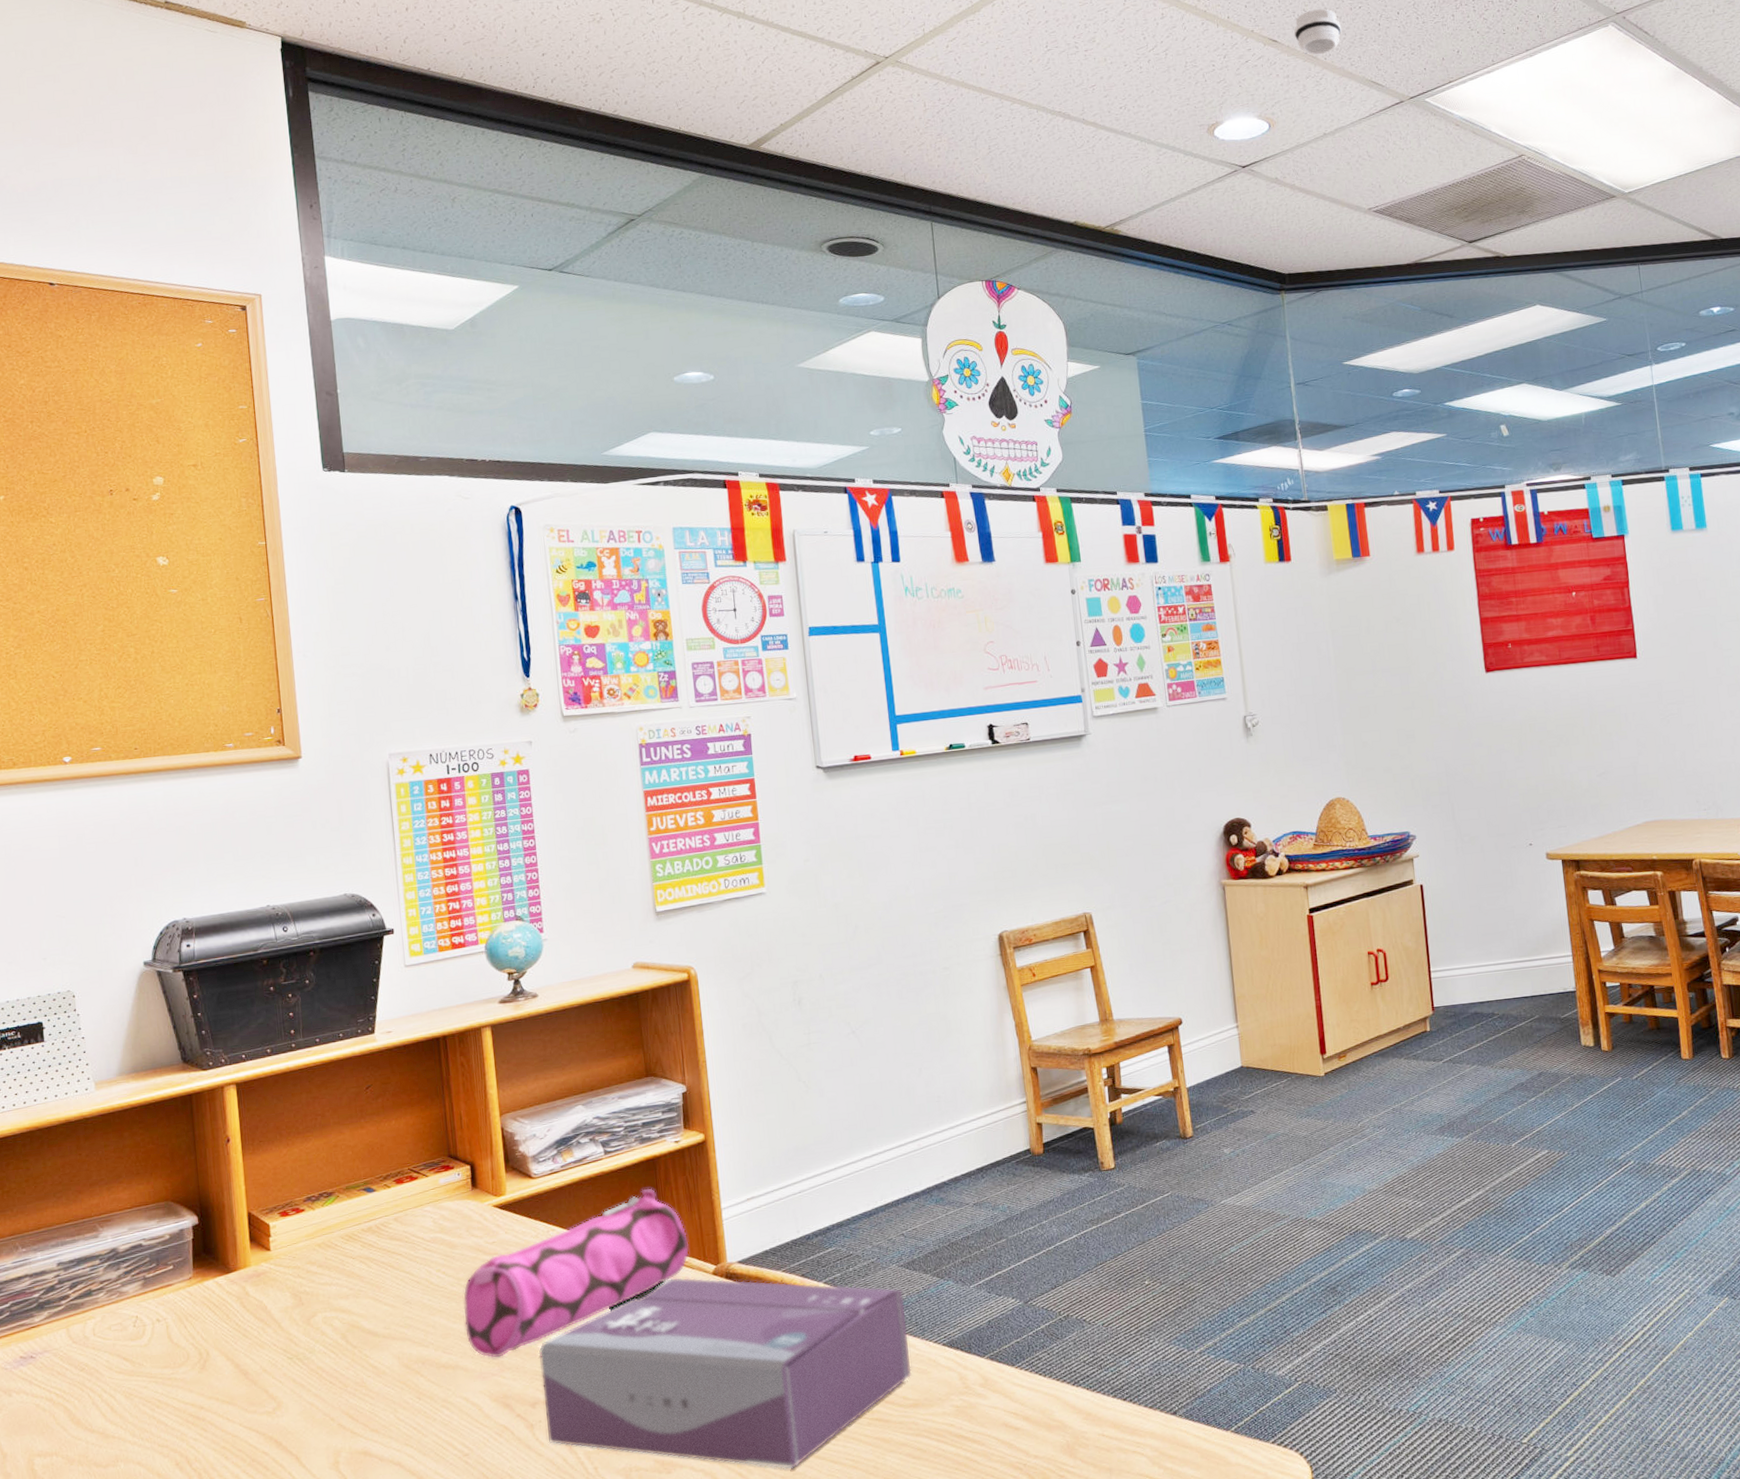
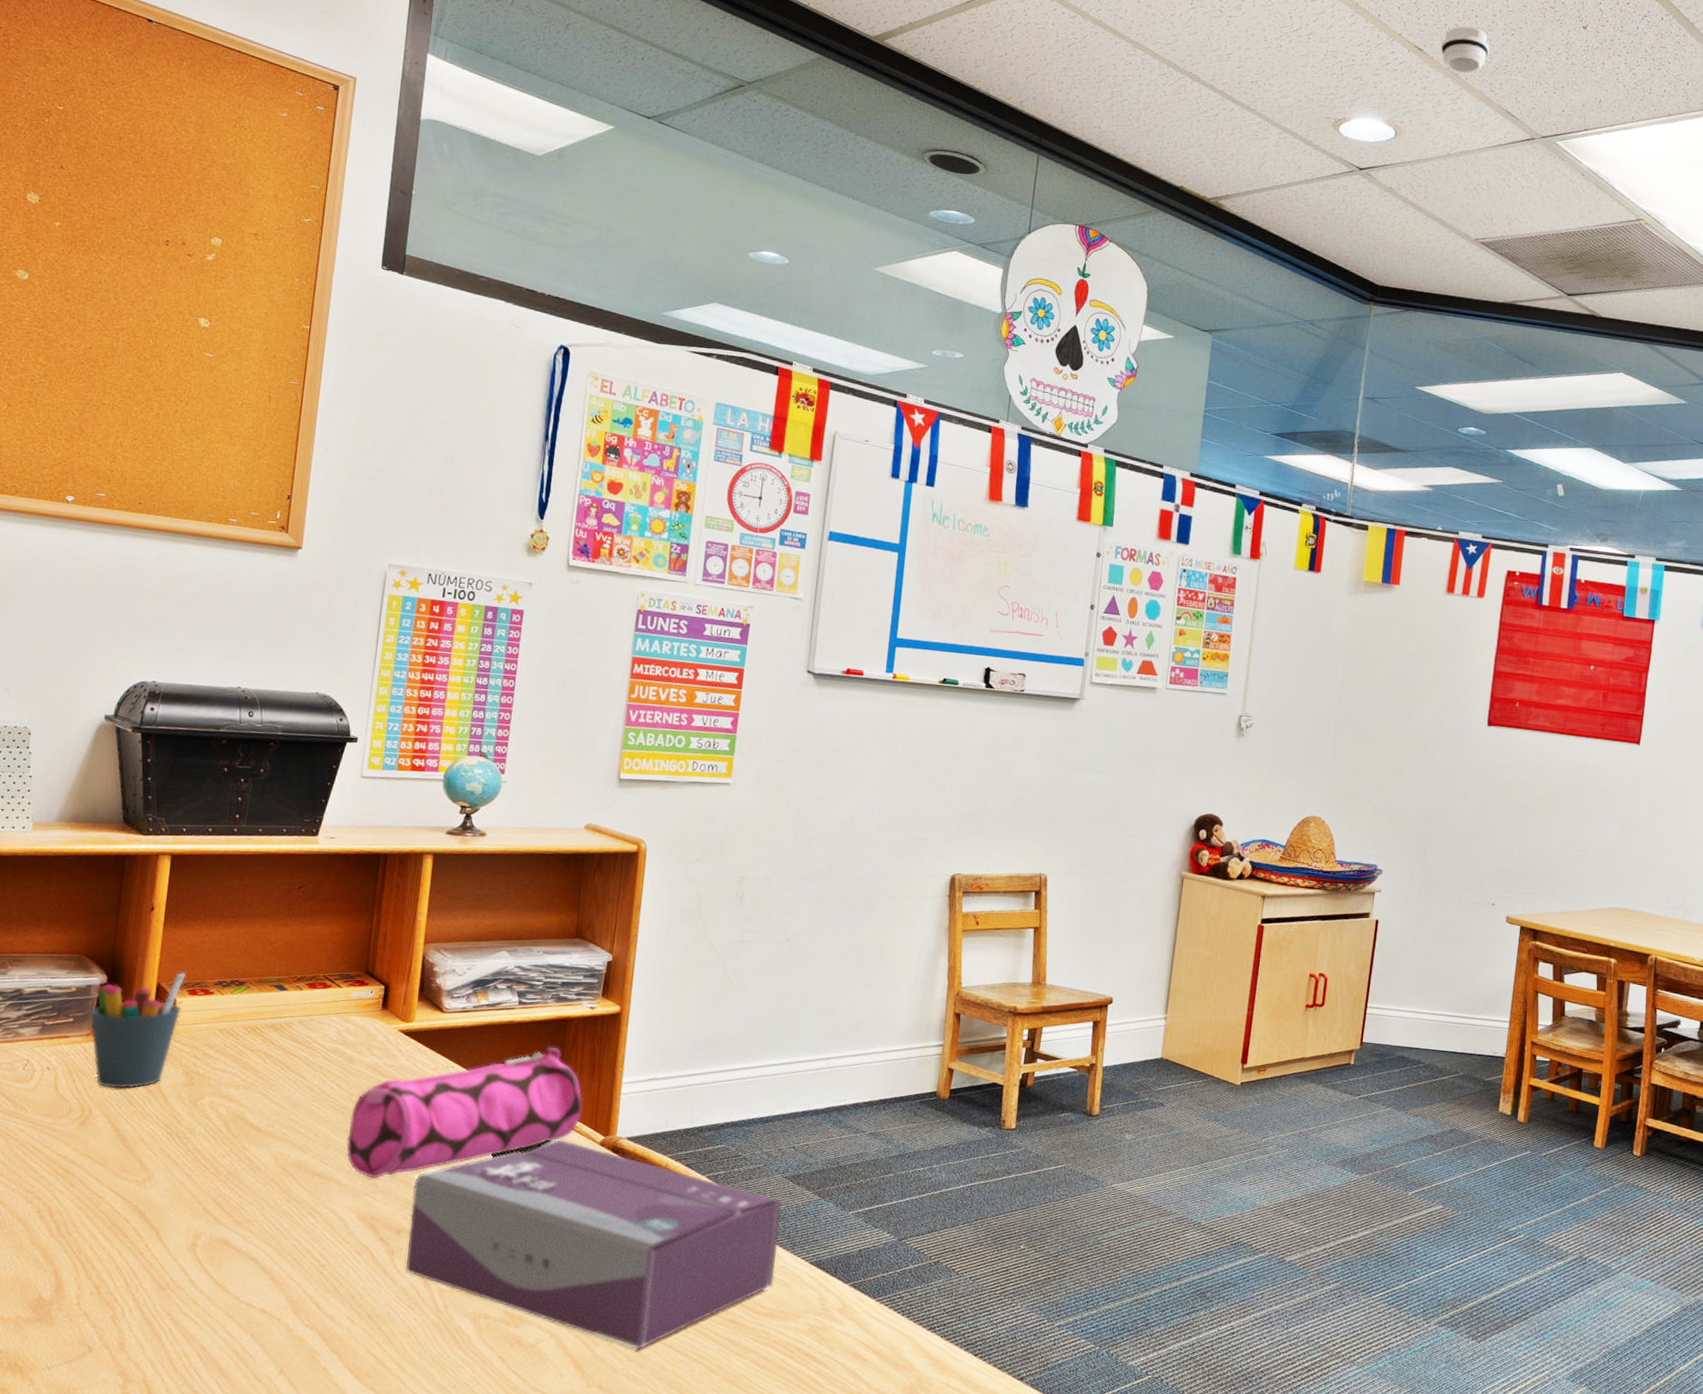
pen holder: none [187,1195,276,1327] -> present [89,972,187,1089]

